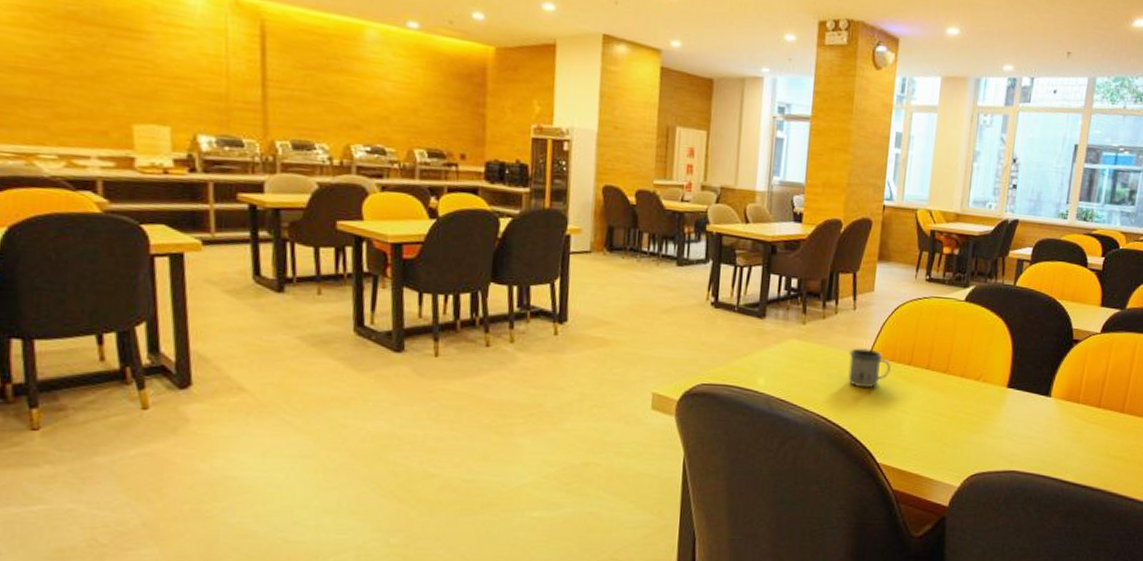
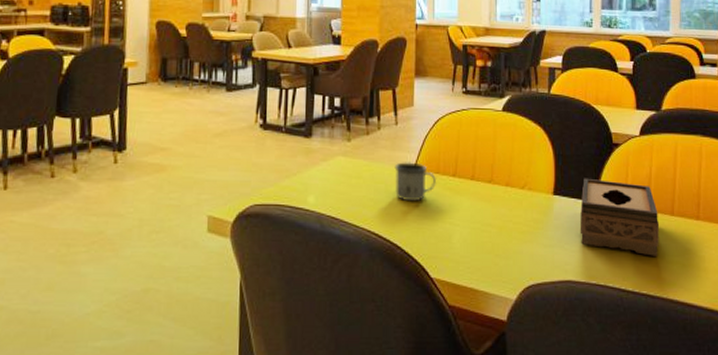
tissue box: none [1029,372,1109,451] -> present [580,178,660,256]

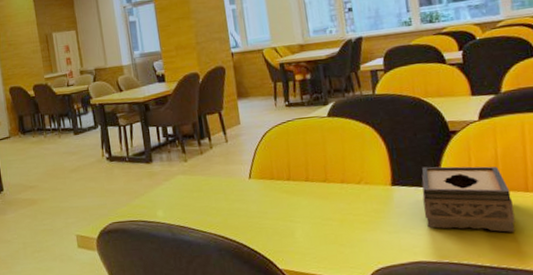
mug: present [394,162,437,202] -> none [230,172,273,207]

